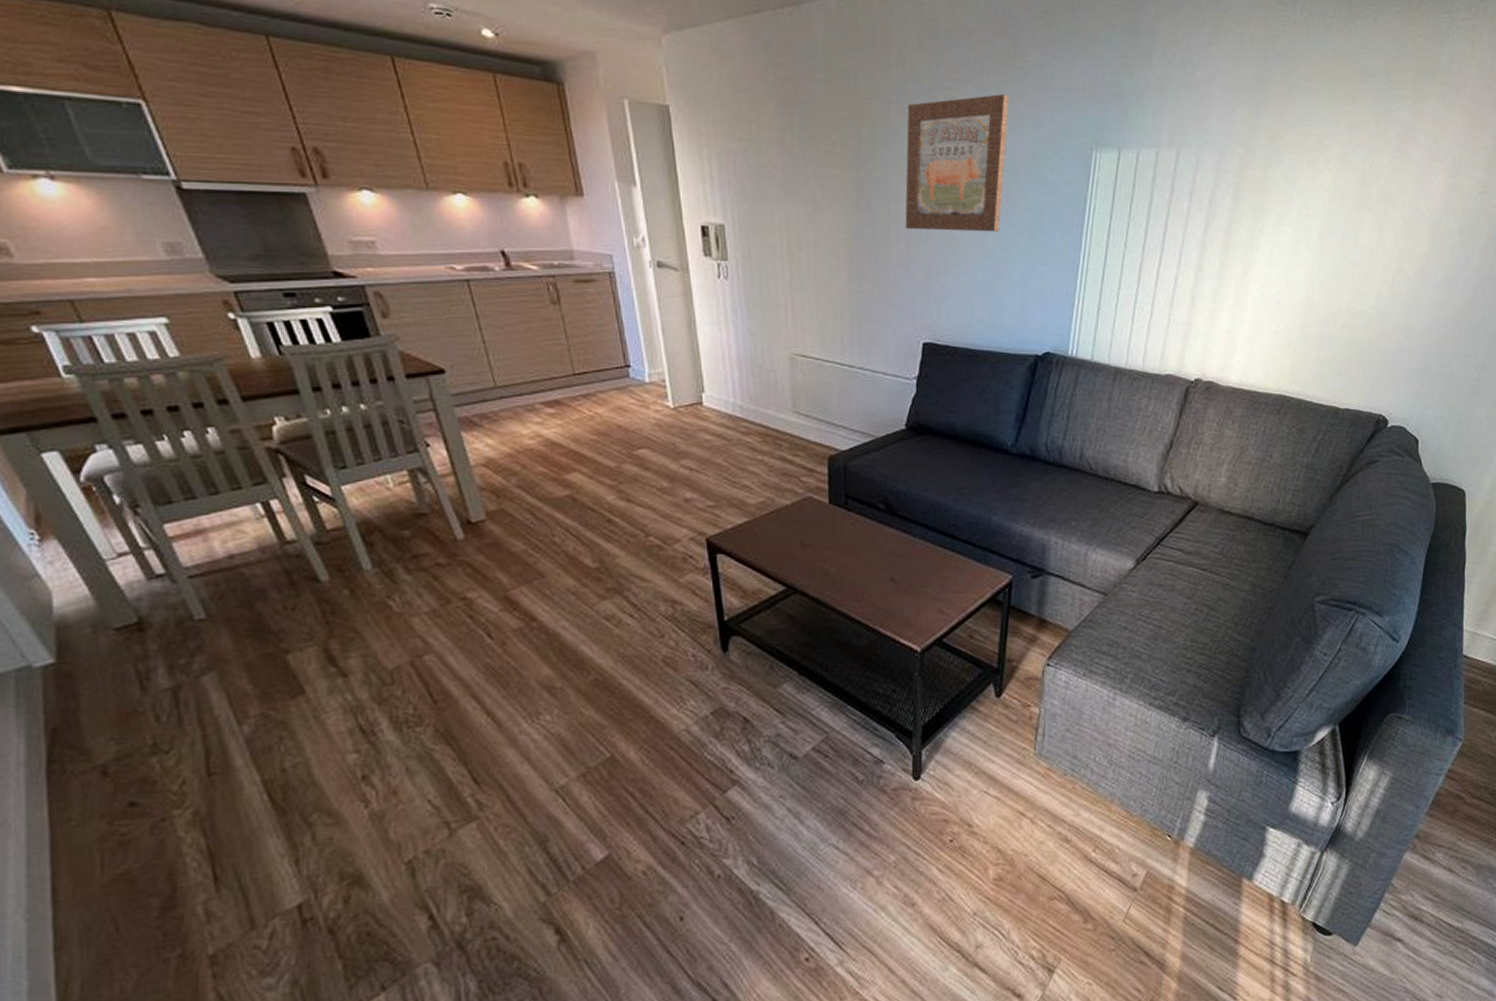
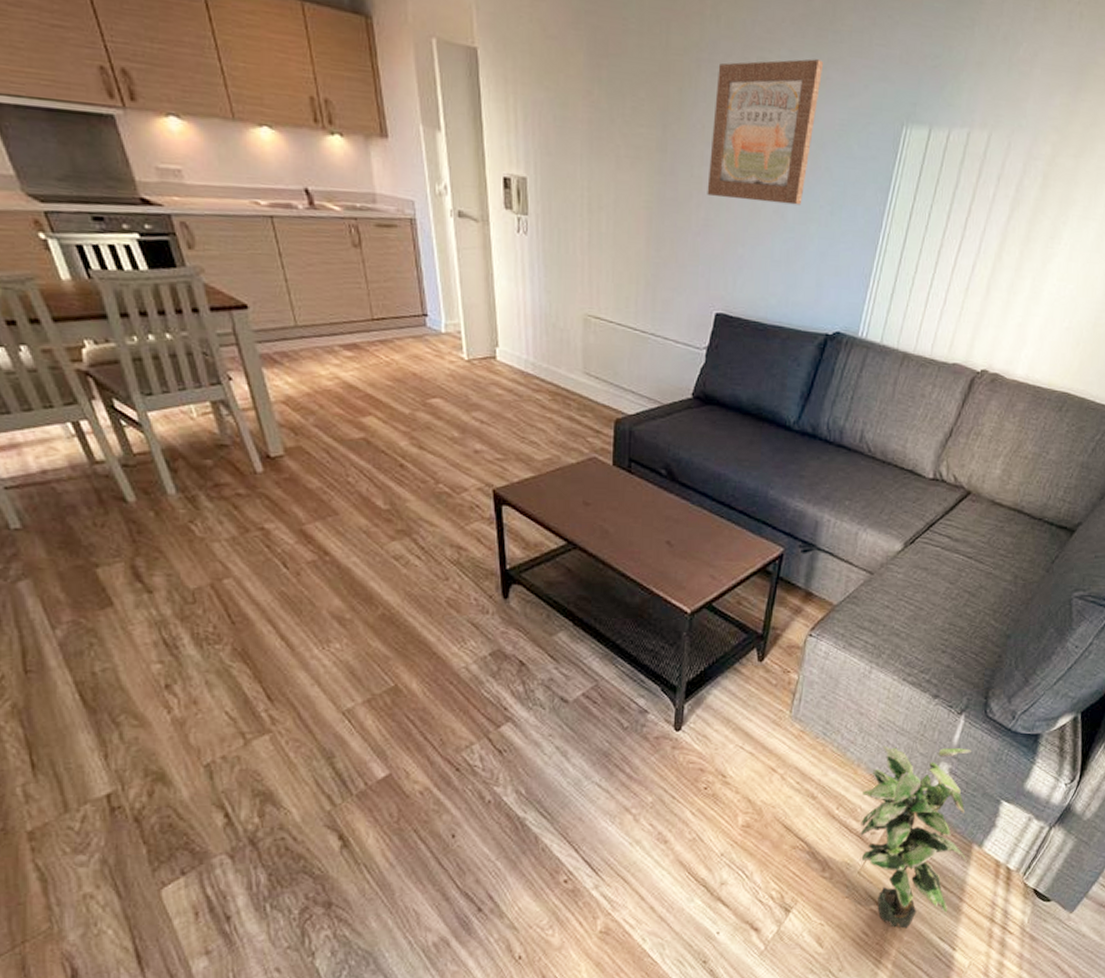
potted plant: none [1119,773,1238,980] -> present [860,746,973,929]

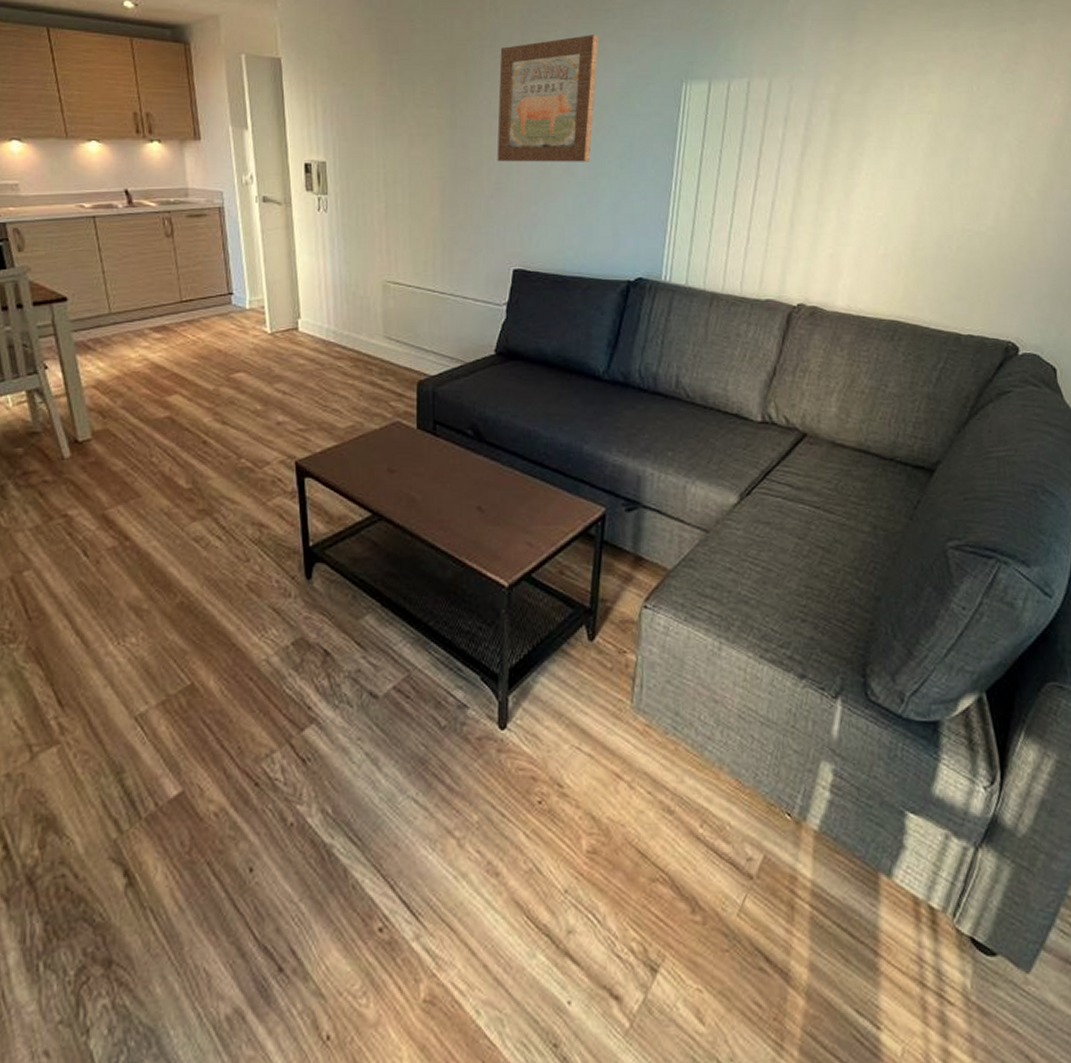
potted plant: present [860,746,973,929] -> none [730,742,875,997]

